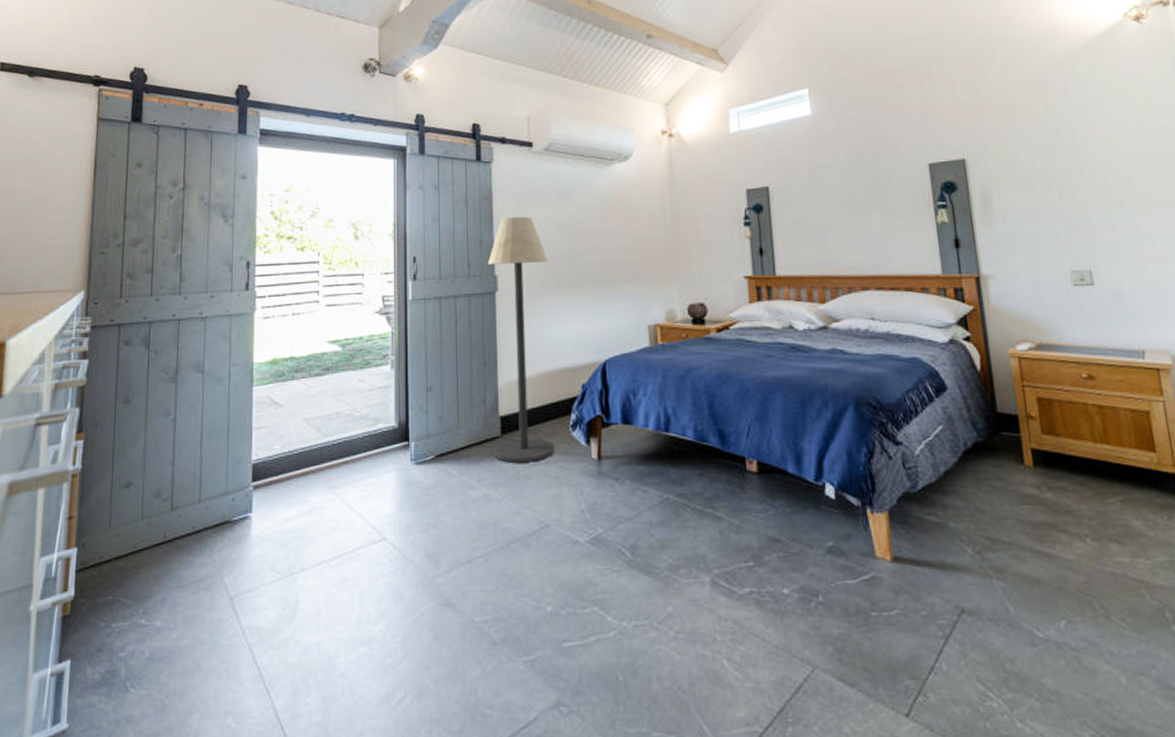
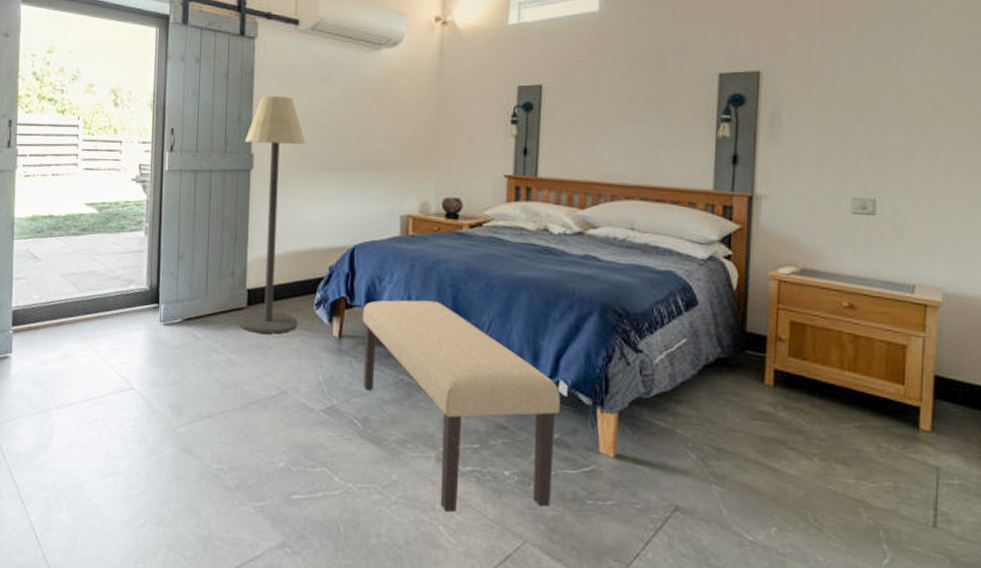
bench: none [619,411,835,644] -> present [362,300,561,513]

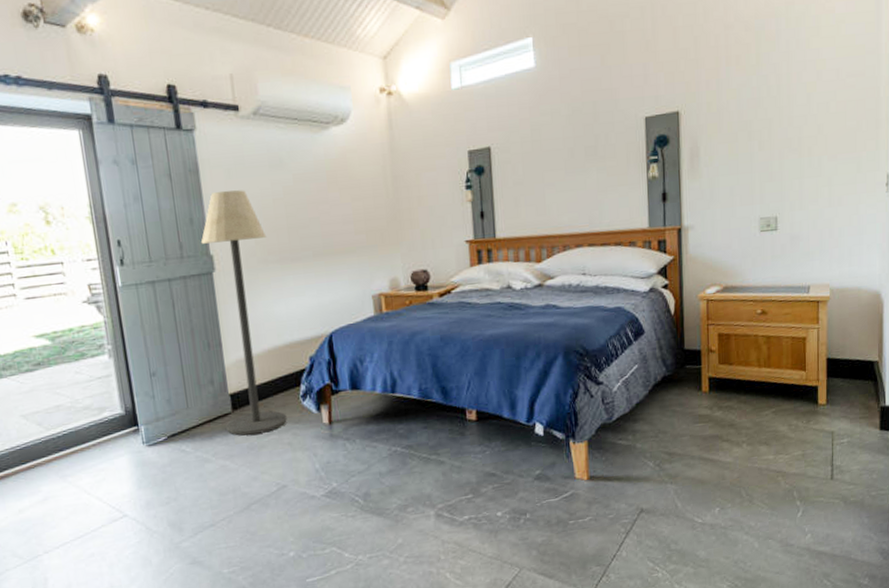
bench: present [362,300,561,513] -> none [348,372,539,560]

